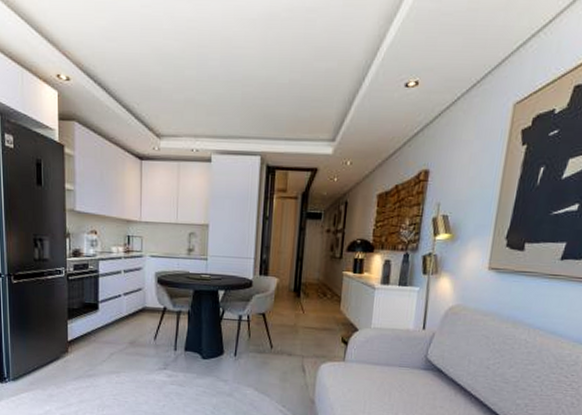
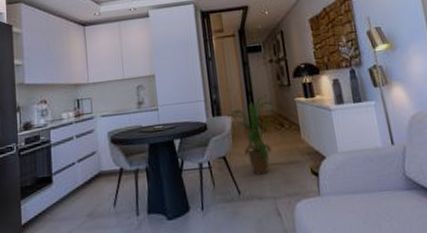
house plant: none [274,263,323,335] -> present [228,94,280,175]

